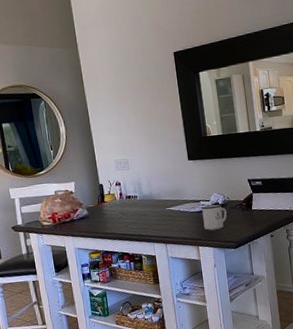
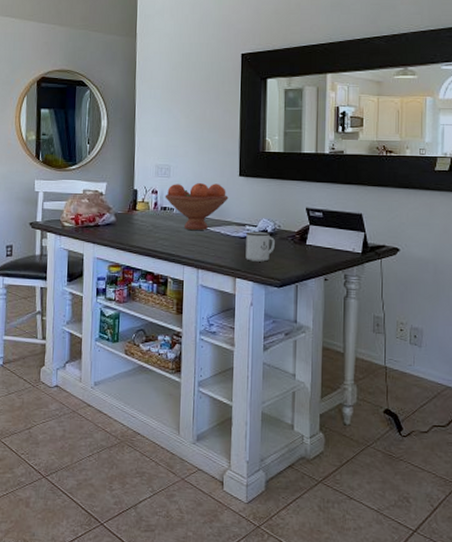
fruit bowl: none [127,169,182,212] -> present [165,183,229,230]

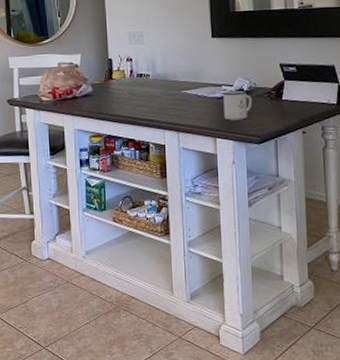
fruit bowl: present [165,183,229,230] -> none [140,47,203,94]

